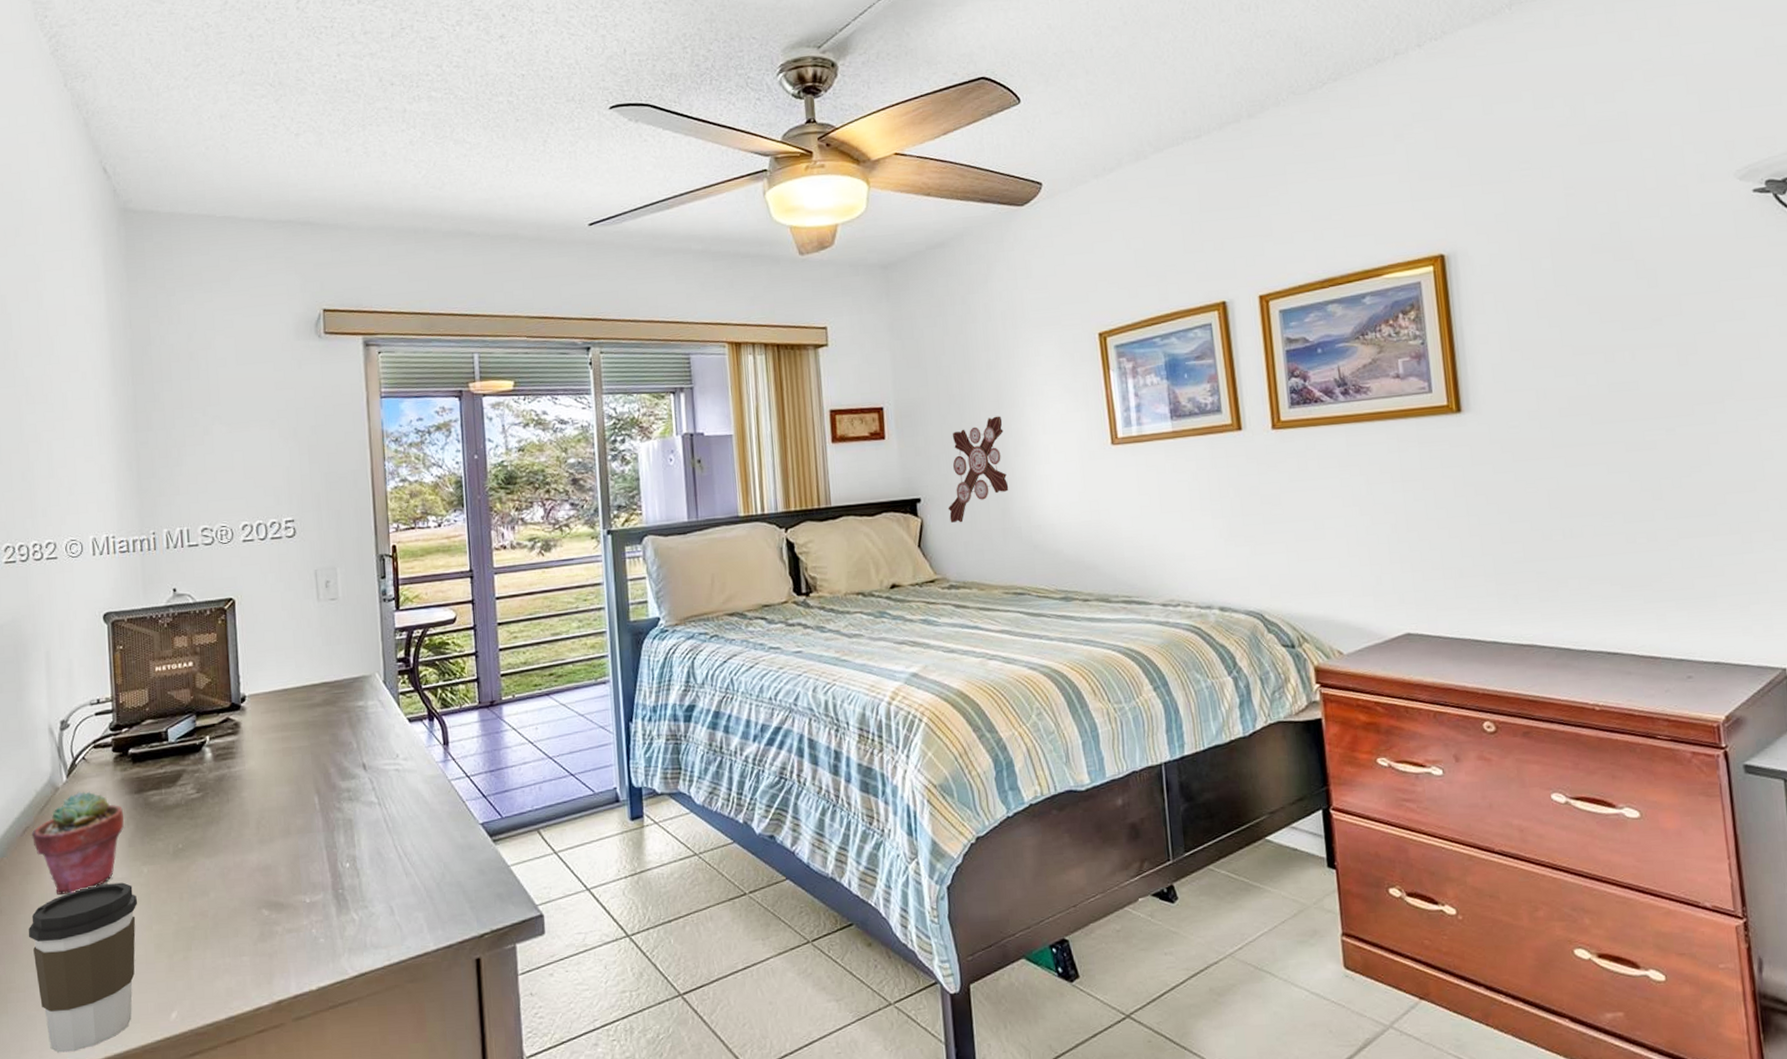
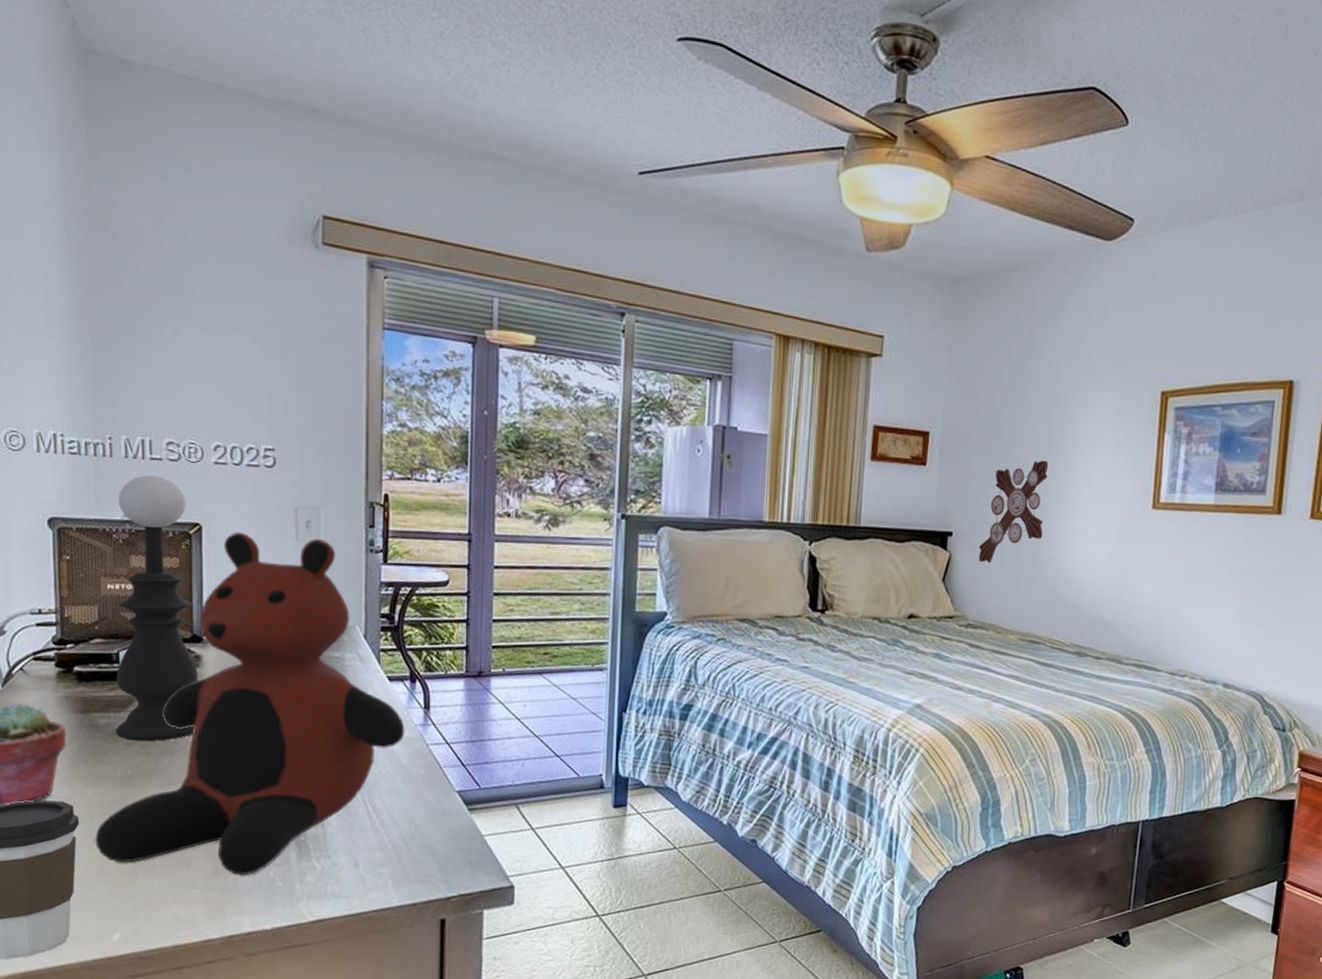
teddy bear: none [151,596,428,938] -> present [94,531,405,876]
table lamp: none [162,560,238,814] -> present [116,474,198,742]

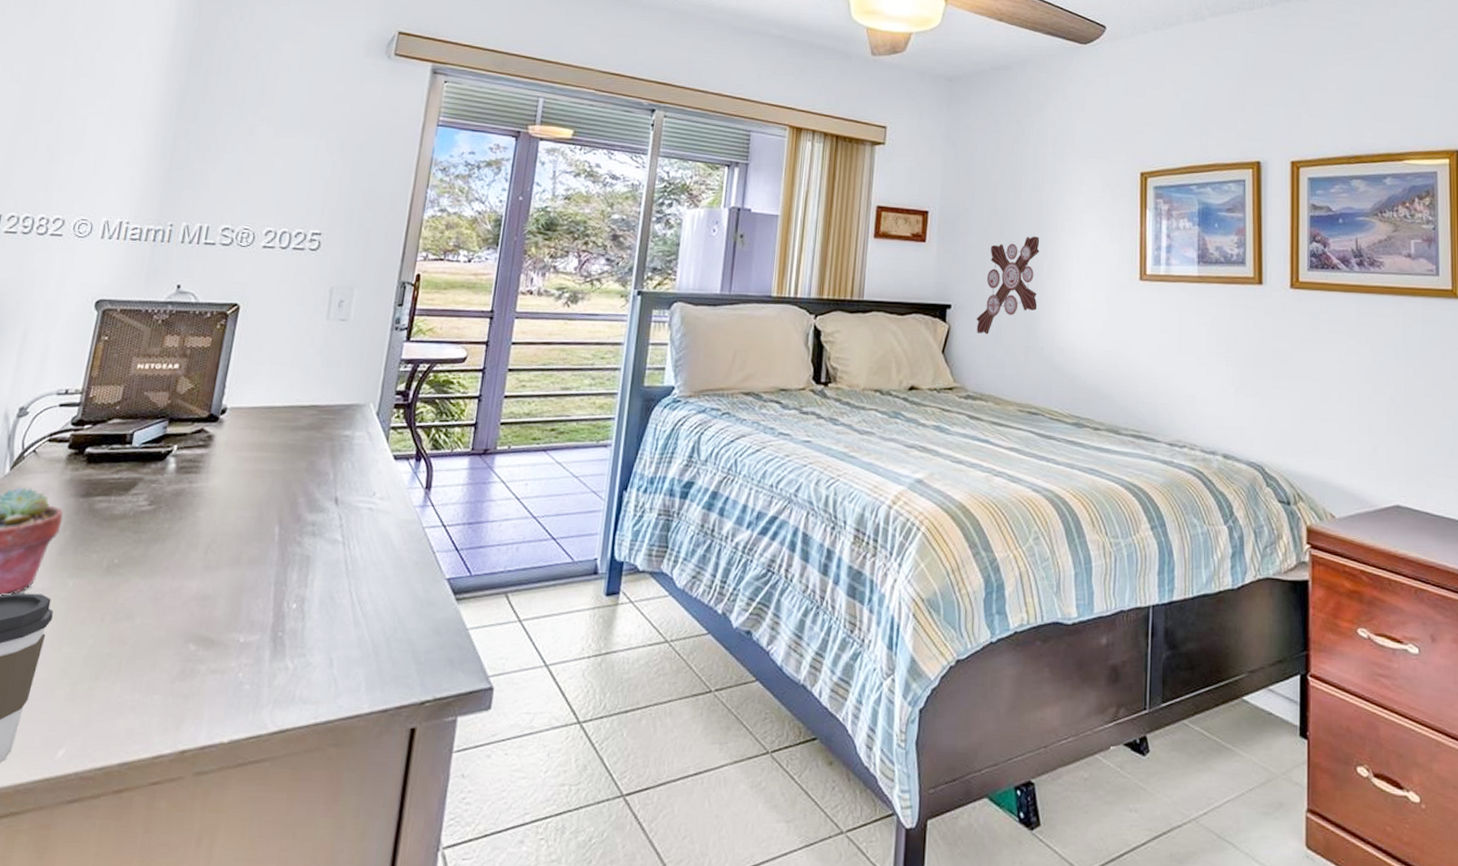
teddy bear: present [94,531,405,876] -> none [63,311,404,679]
table lamp: present [116,474,198,742] -> none [112,258,231,527]

